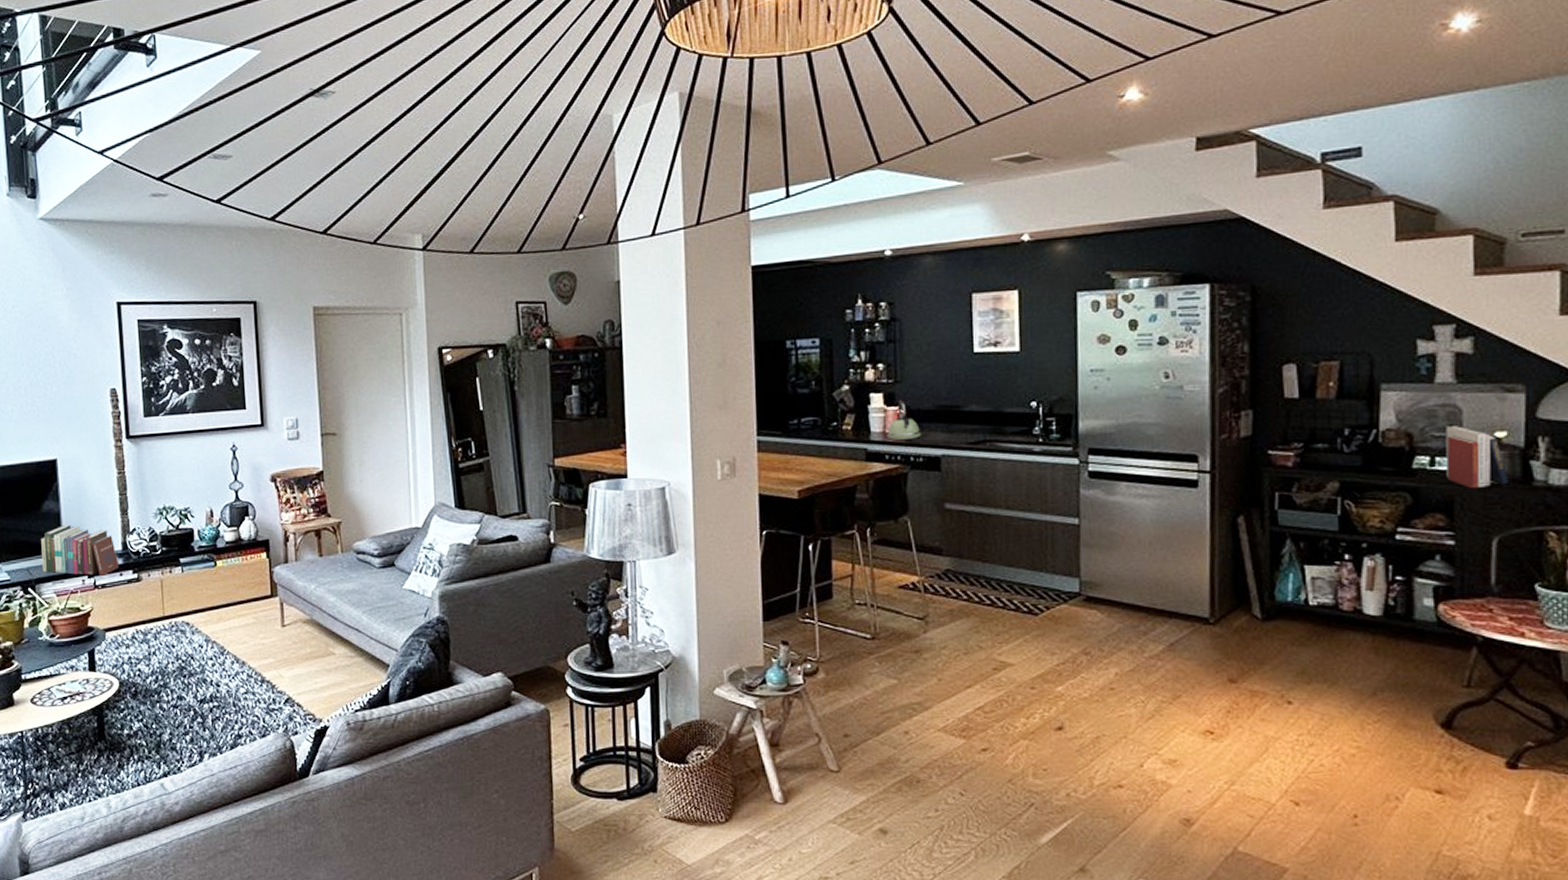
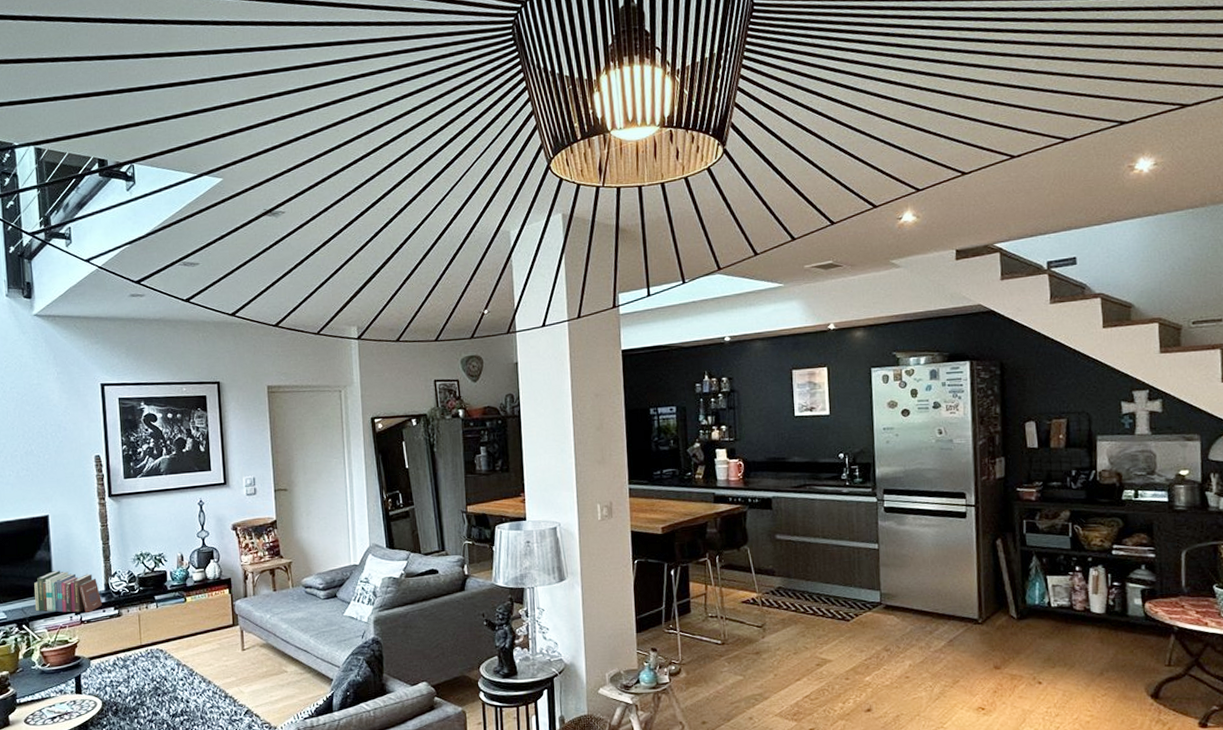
kettle: present [887,400,922,441] -> none [730,454,757,486]
books: present [1445,424,1509,490] -> none [1145,466,1192,515]

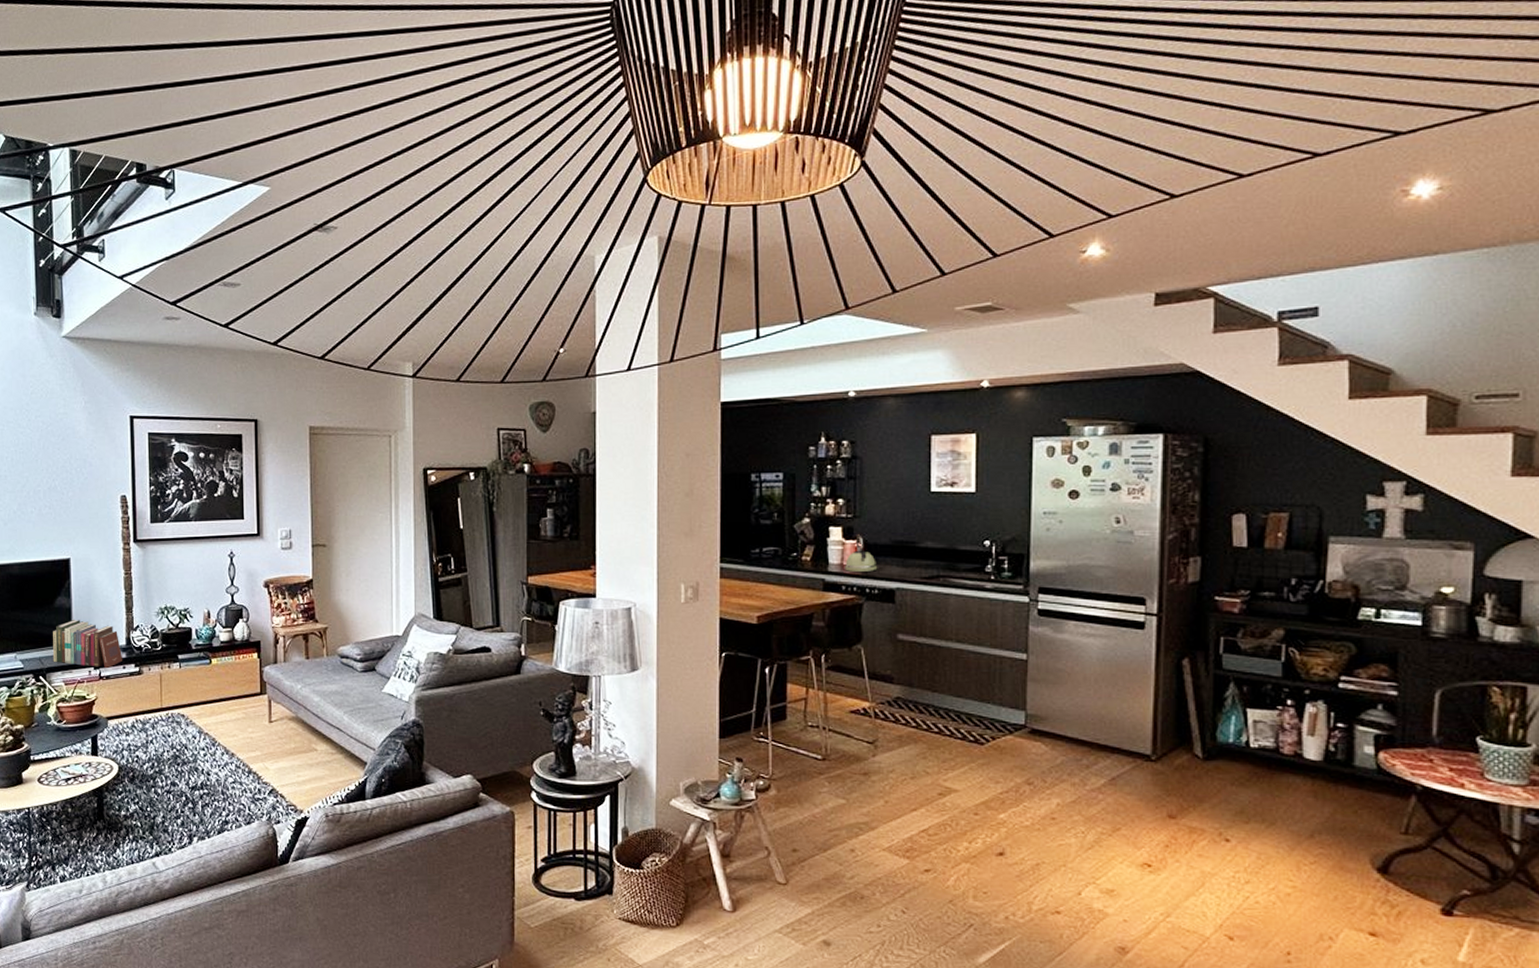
kettle: none [730,454,757,486] -> present [845,534,878,573]

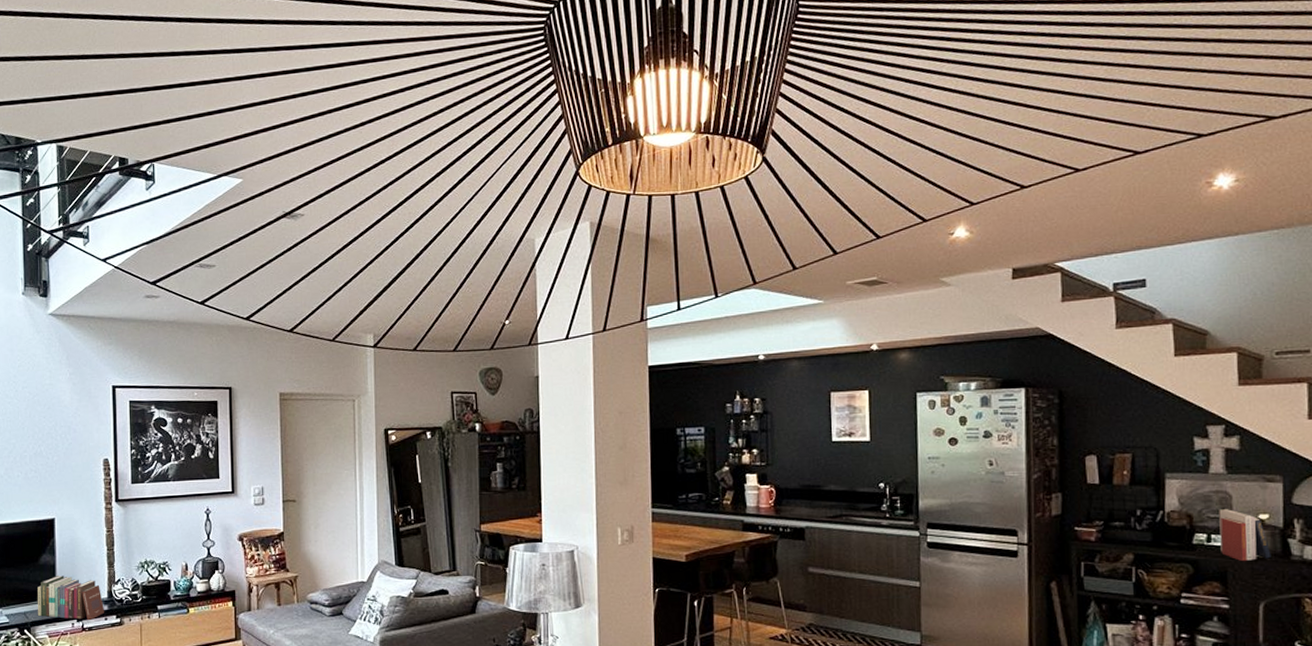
kettle: present [845,534,878,573] -> none [761,480,789,514]
books: none [1392,579,1454,642] -> present [1219,508,1272,562]

